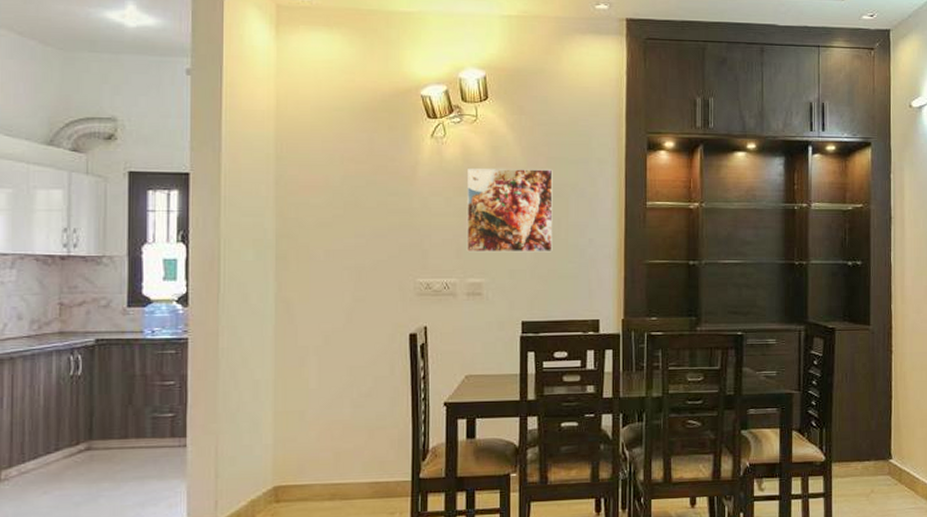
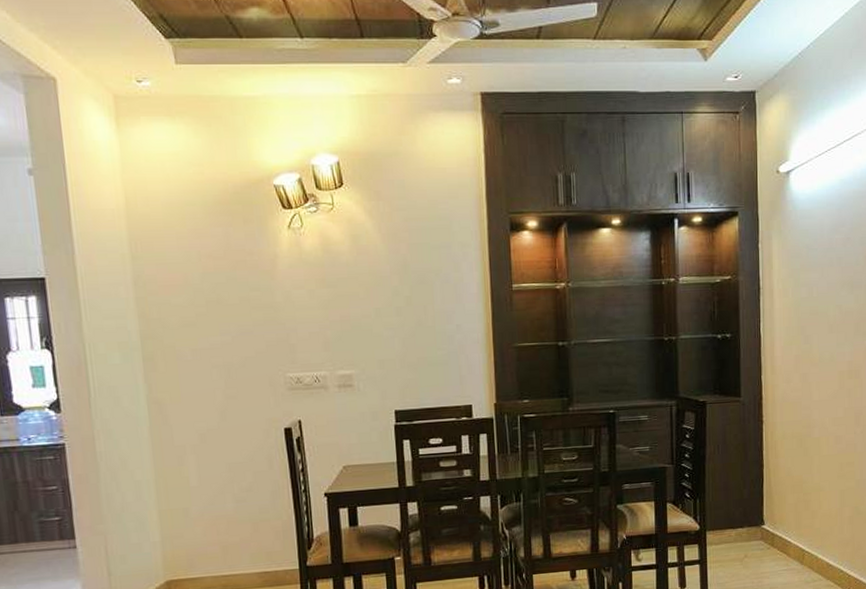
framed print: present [466,167,553,253] -> none [328,256,421,345]

